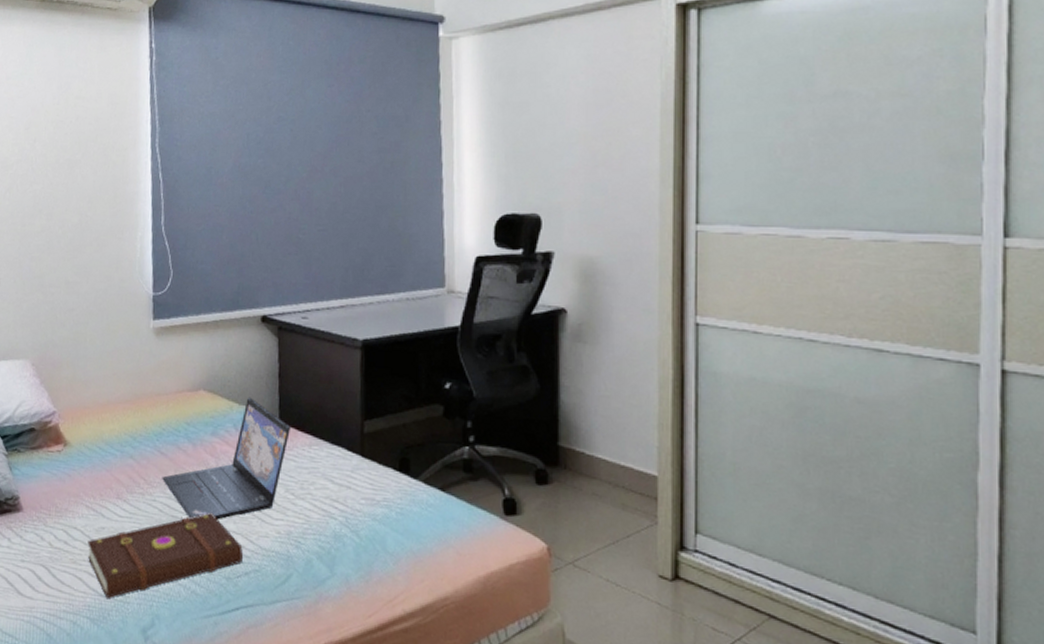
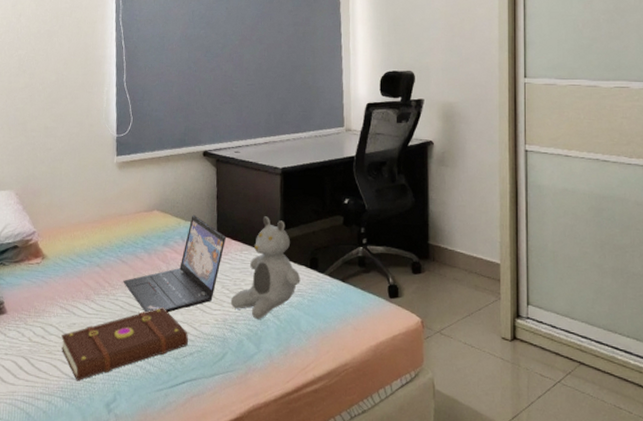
teddy bear: none [296,402,387,534] -> present [230,216,301,319]

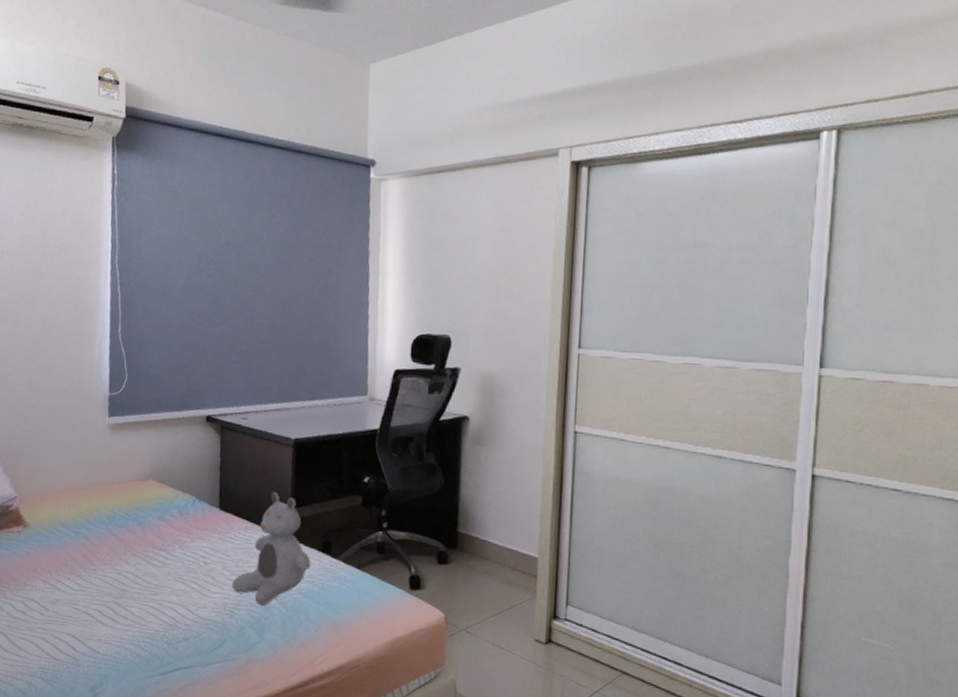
book: present [61,306,188,381] -> none [43,586,183,662]
laptop: present [123,214,227,313] -> none [113,486,230,593]

